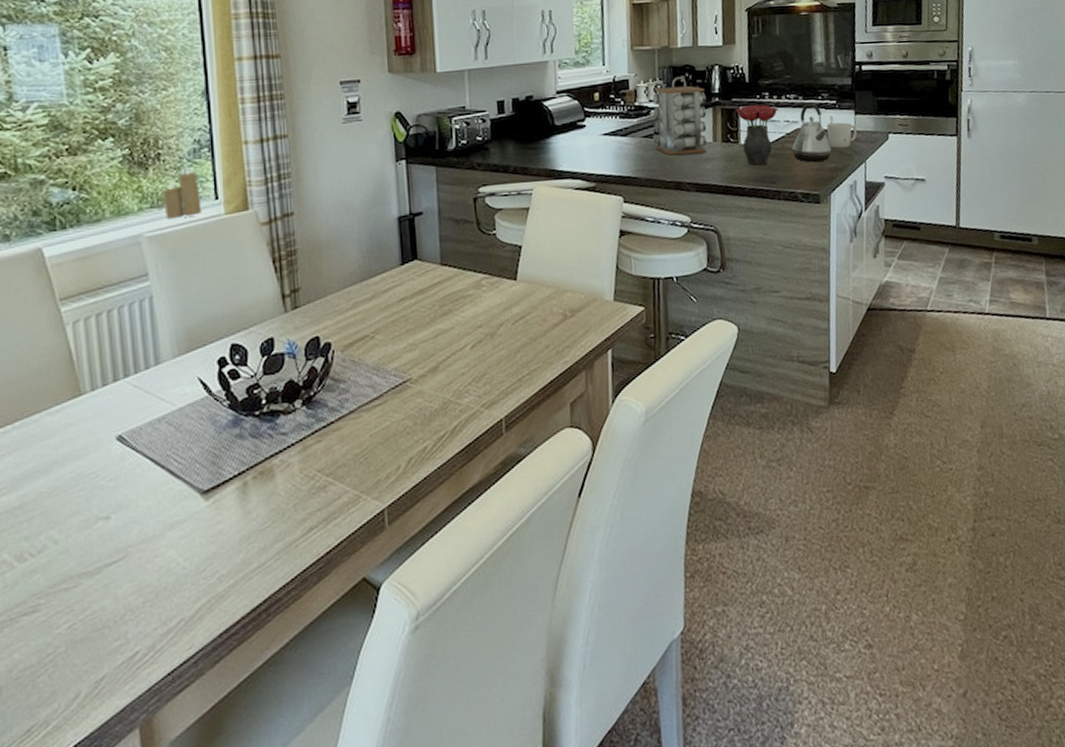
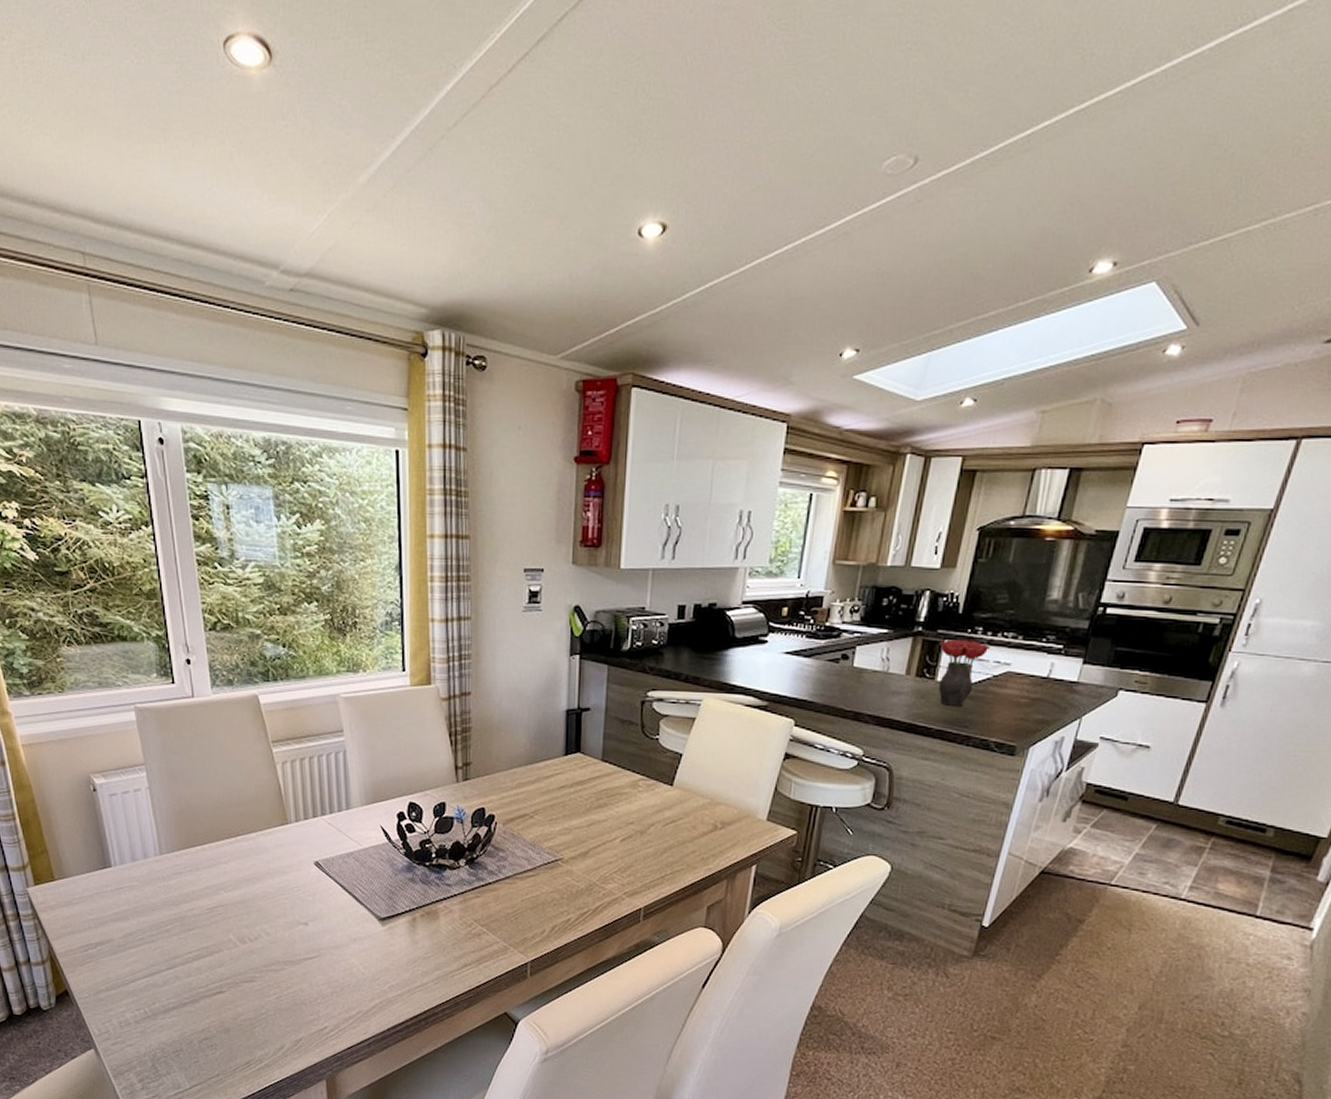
candle: present [162,168,202,220] -> none [357,638,391,685]
spice rack: present [652,76,708,156] -> none [839,598,908,686]
kettle: present [792,102,832,162] -> none [995,644,1044,711]
mug: present [826,122,857,149] -> none [1041,670,1081,700]

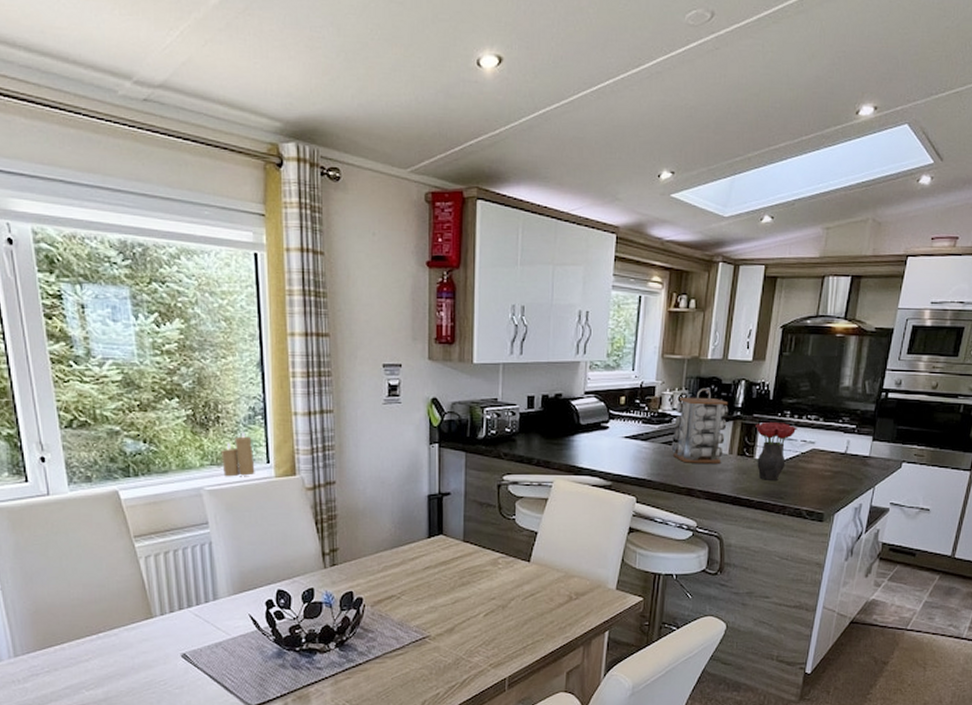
candle: none [357,638,391,685] -> present [220,432,255,477]
spice rack: none [839,598,908,686] -> present [672,387,729,465]

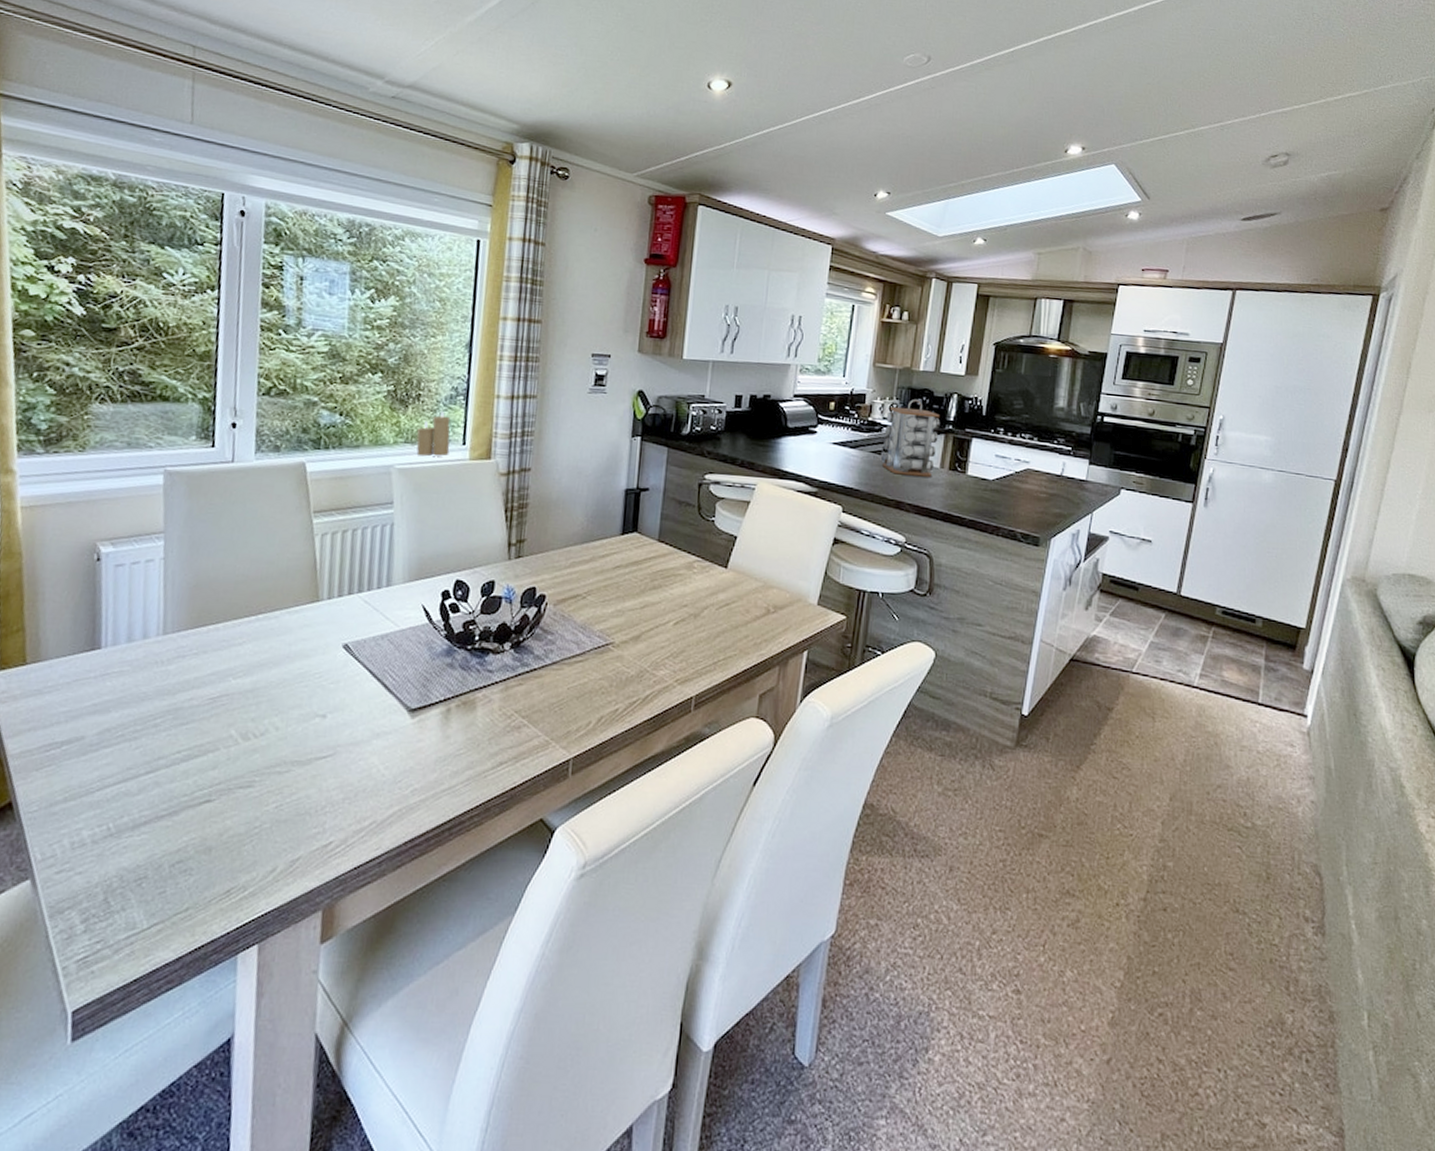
bouquet: present [756,421,797,480] -> none [968,437,1011,499]

